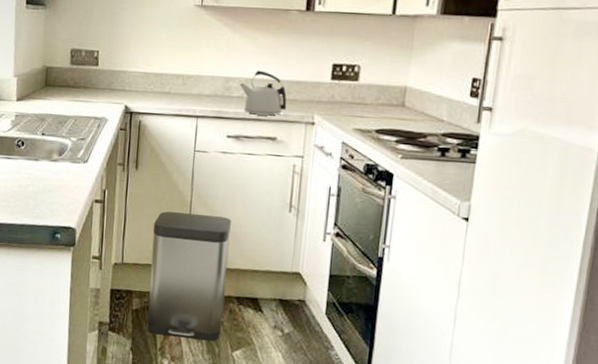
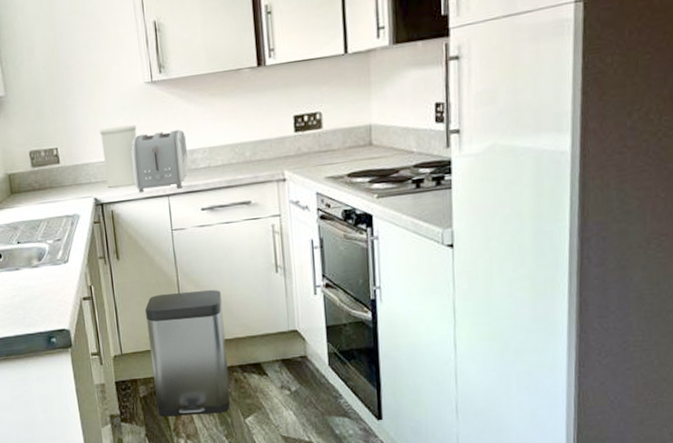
canister: none [140,41,179,101] -> present [99,124,137,188]
toaster: none [166,53,225,113] -> present [131,129,190,193]
kettle: present [239,70,287,117] -> none [204,136,255,183]

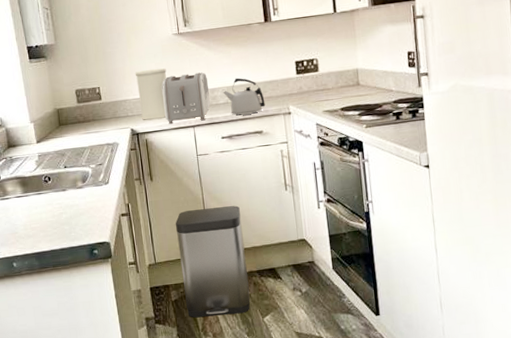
kettle: none [204,136,255,183] -> present [223,77,266,116]

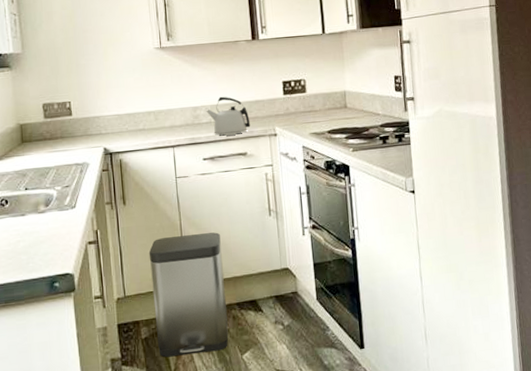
canister: present [135,68,167,121] -> none [111,83,146,139]
toaster: present [161,72,211,125] -> none [140,89,193,144]

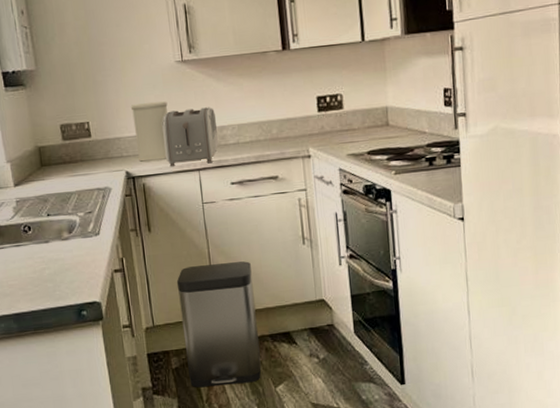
canister: none [111,83,146,139] -> present [130,101,168,162]
toaster: none [140,89,193,144] -> present [162,107,219,168]
kettle: present [206,96,251,137] -> none [233,114,282,159]

